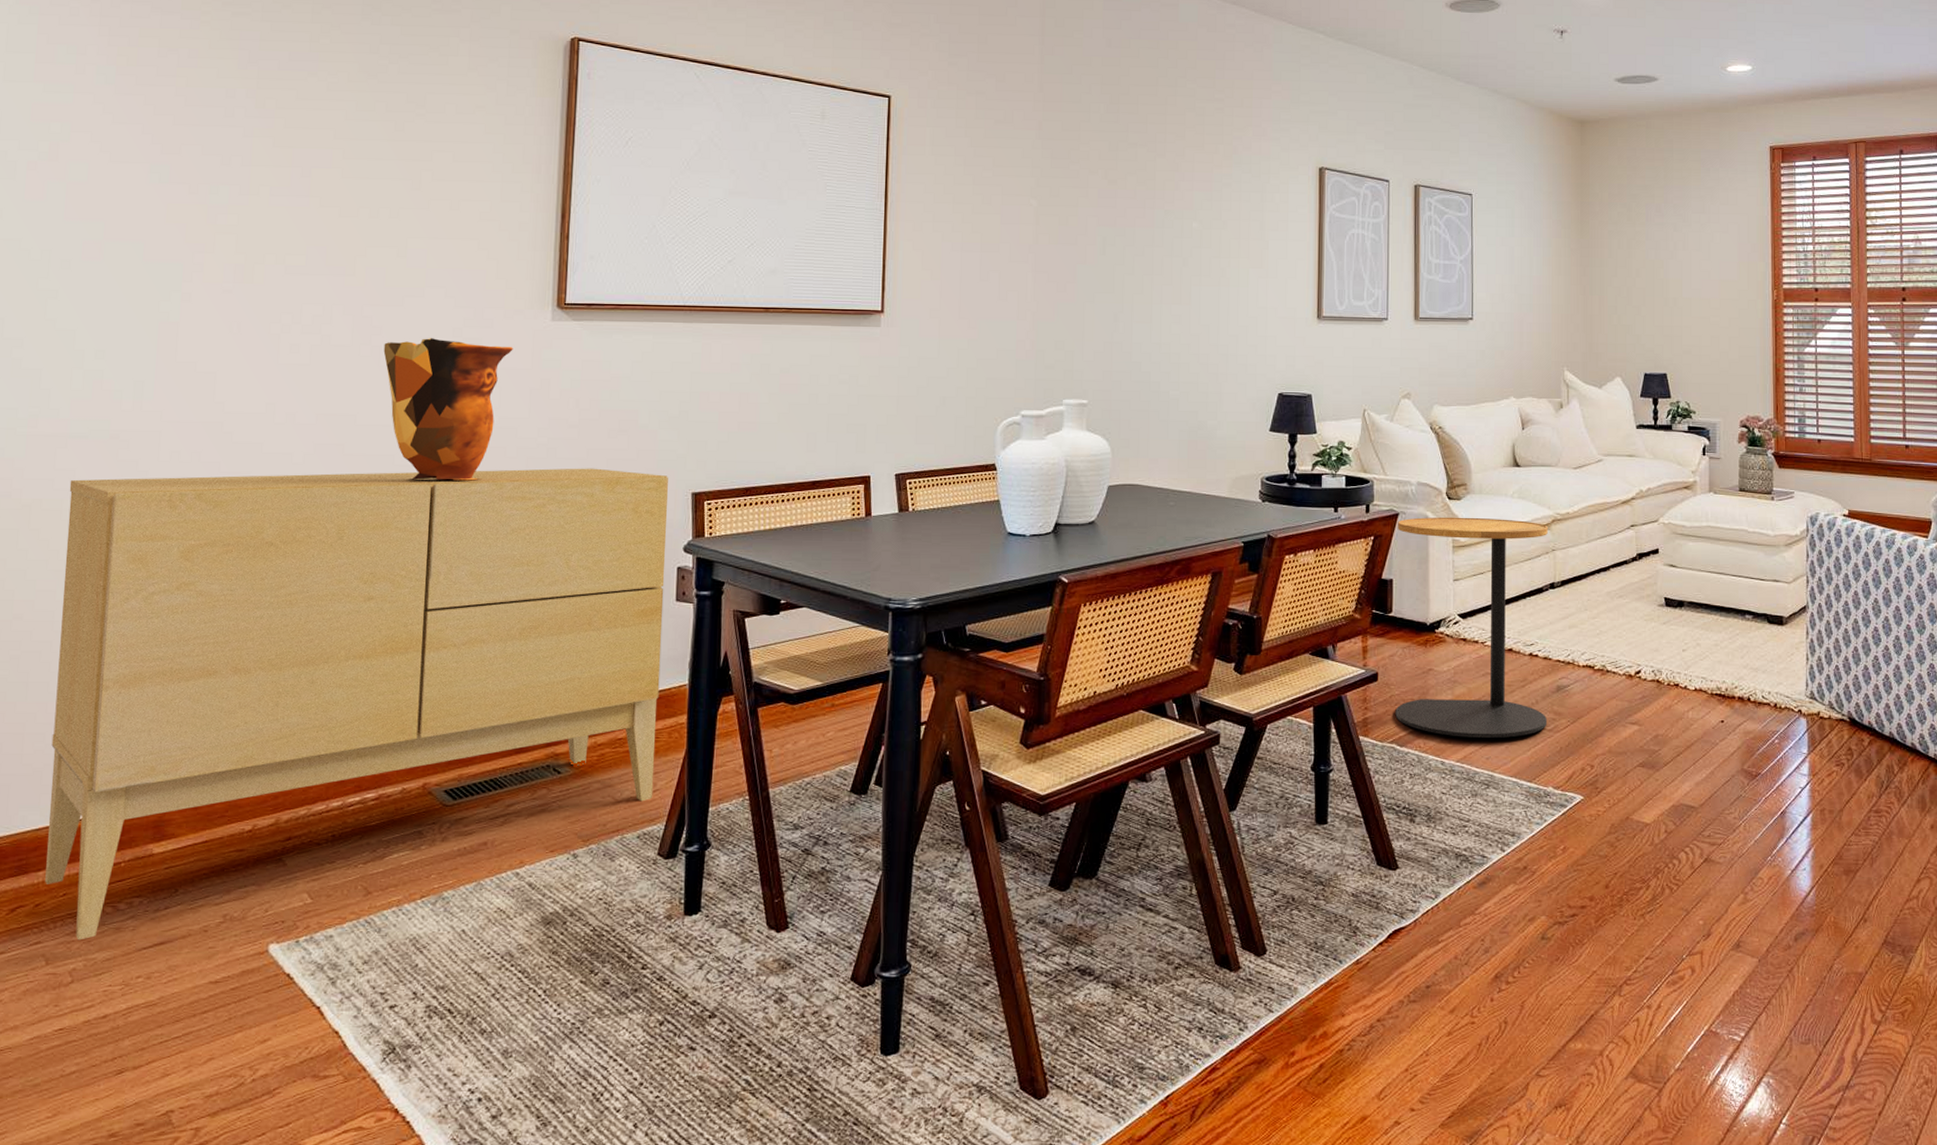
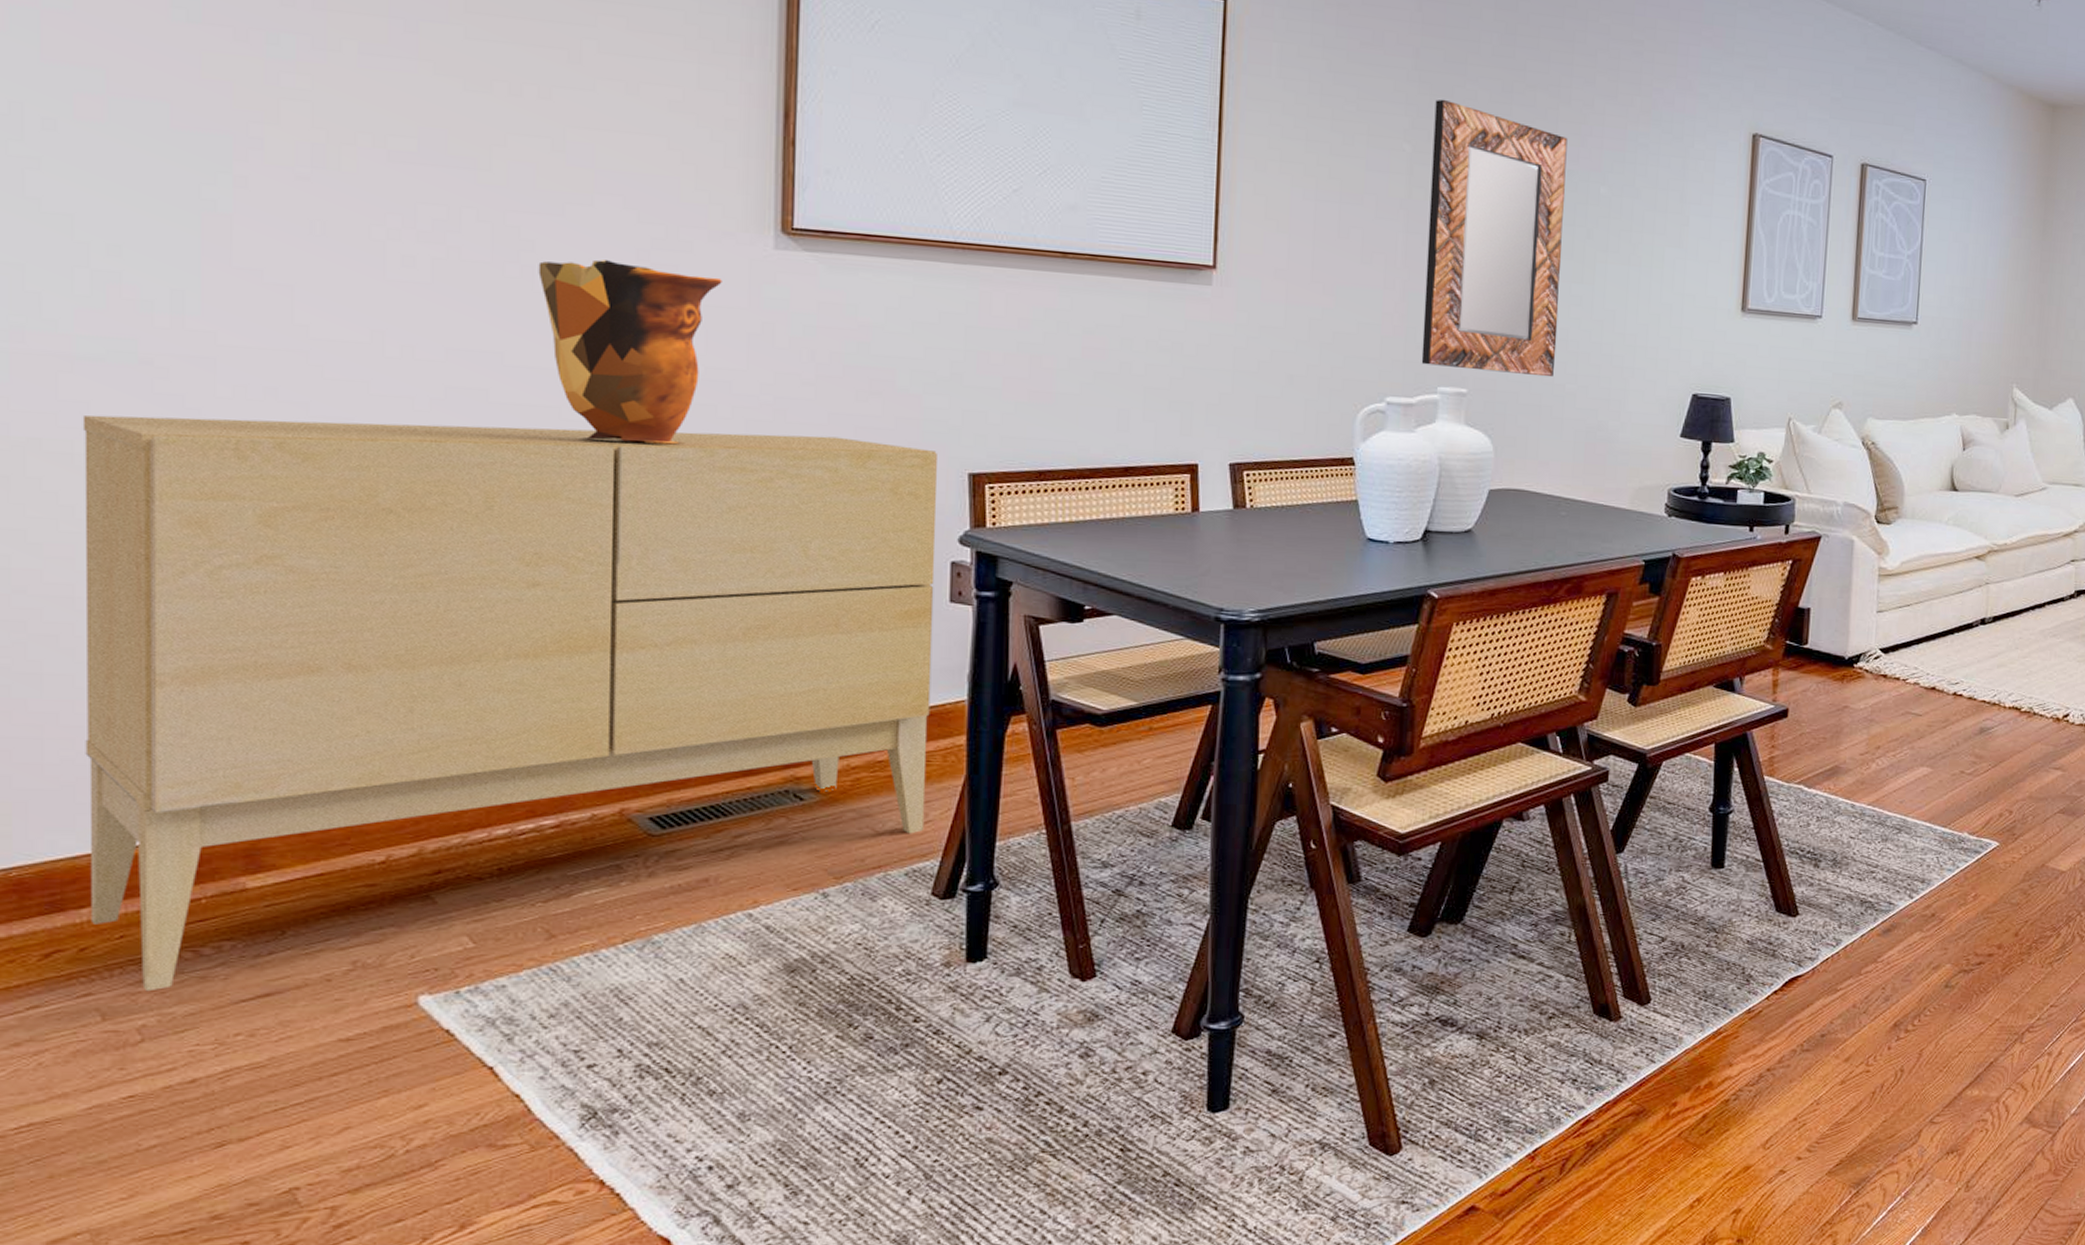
home mirror: none [1049,161,1164,386] -> present [1421,99,1568,377]
side table: present [1395,517,1548,738] -> none [1805,542,1983,781]

